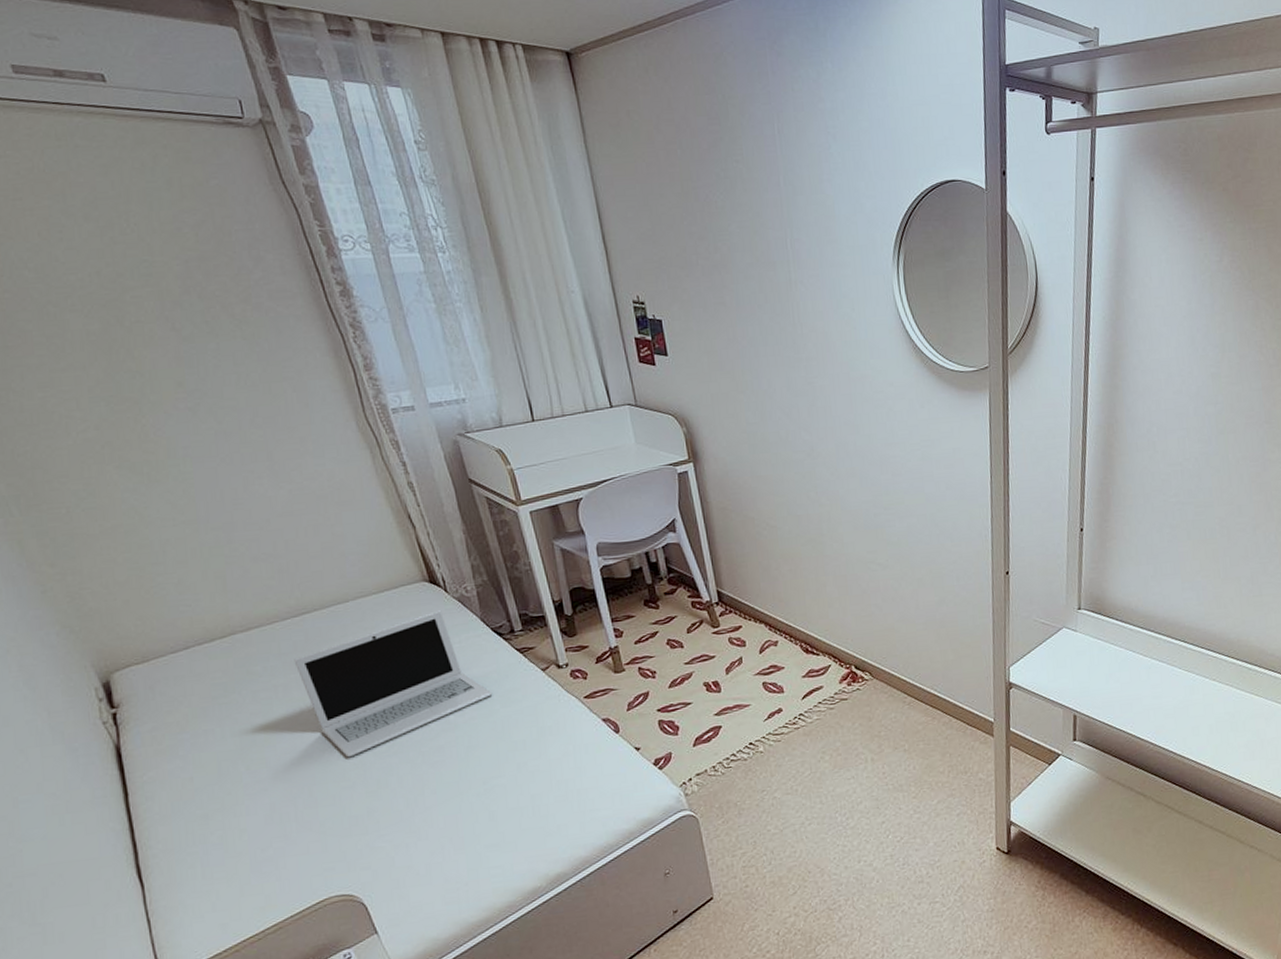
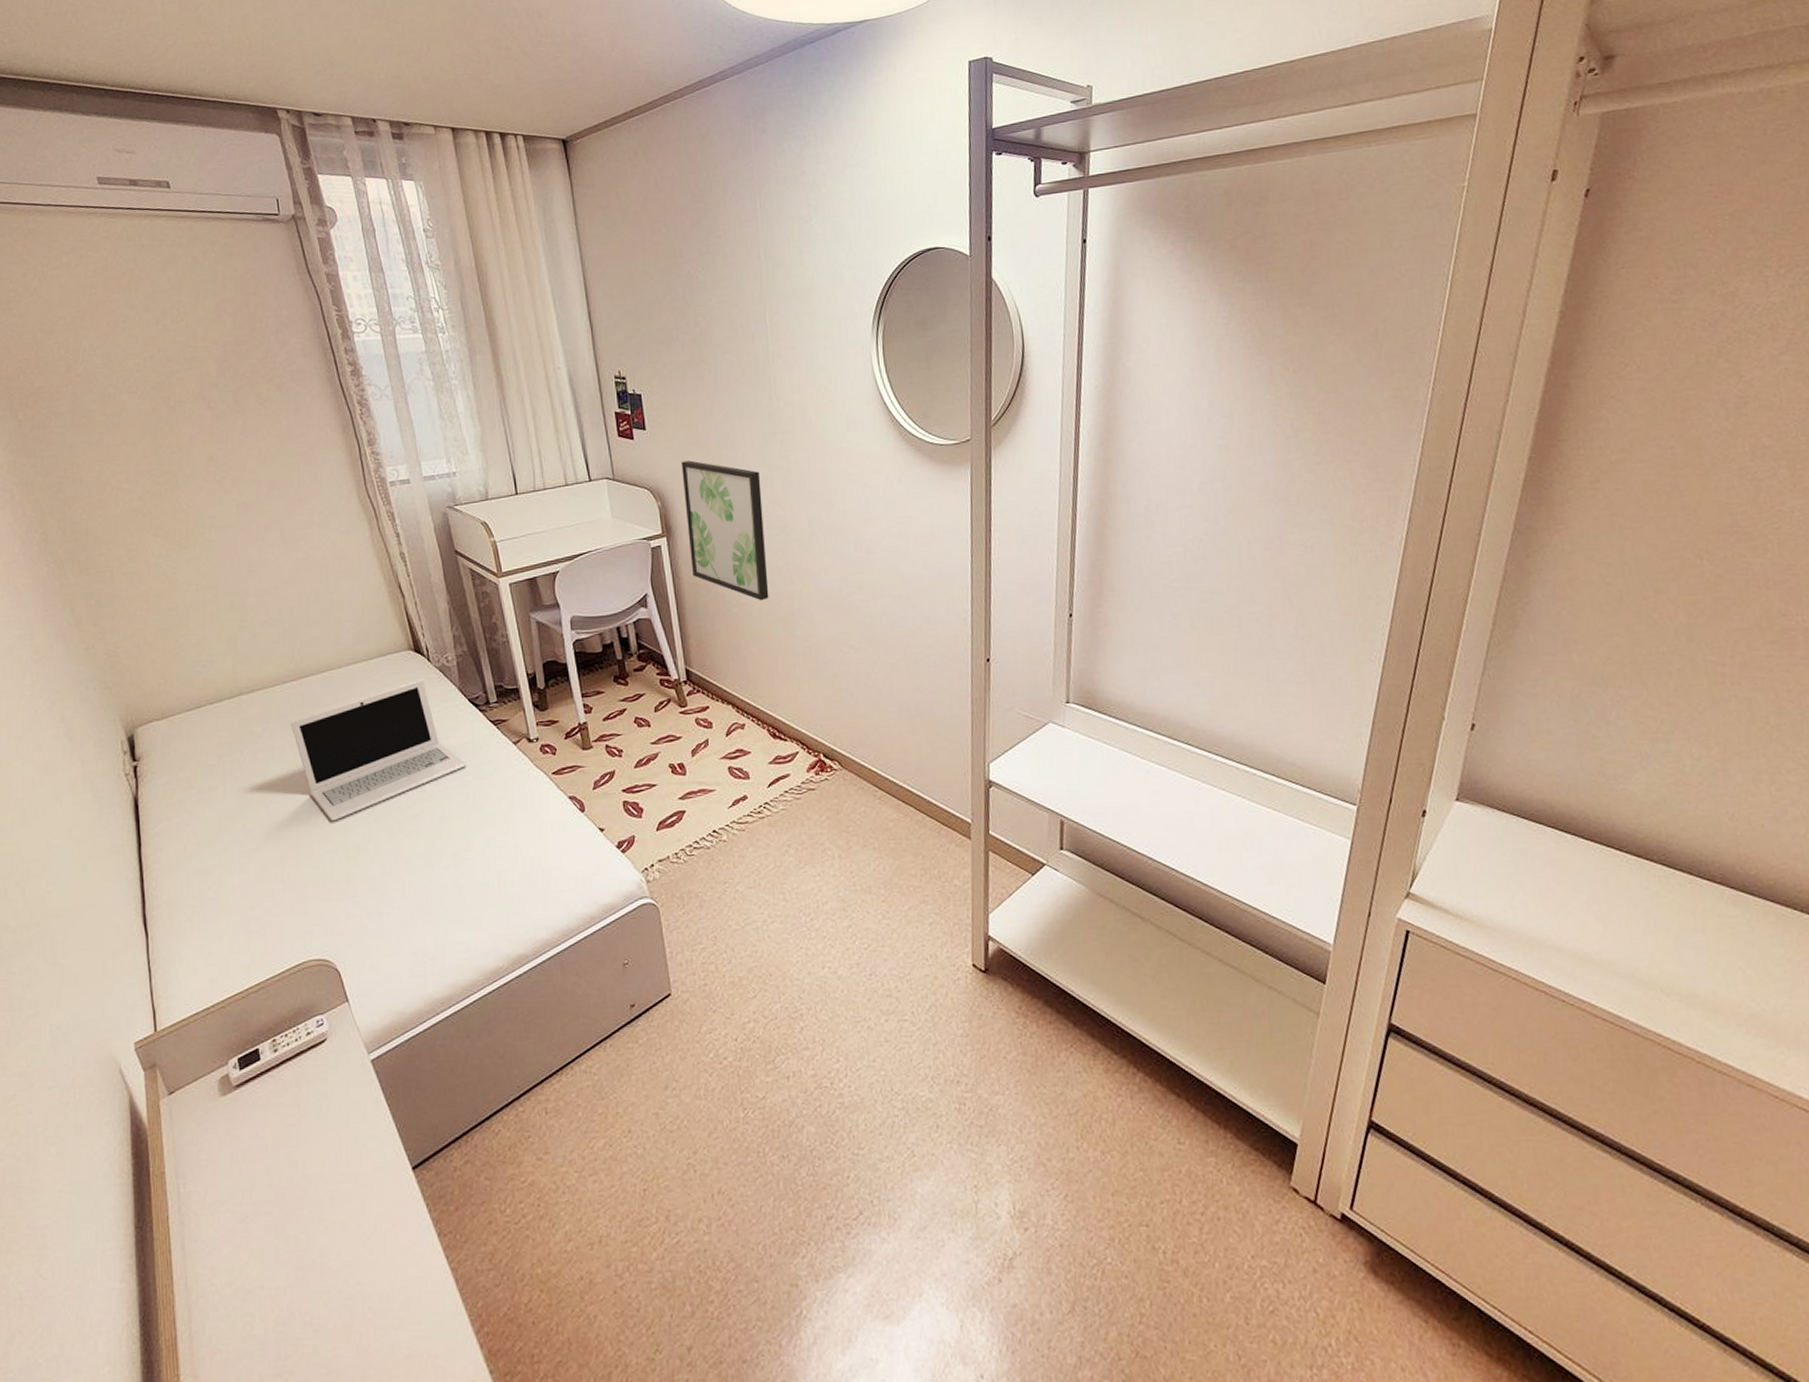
wall art: none [706,386,798,524] -> present [681,460,769,601]

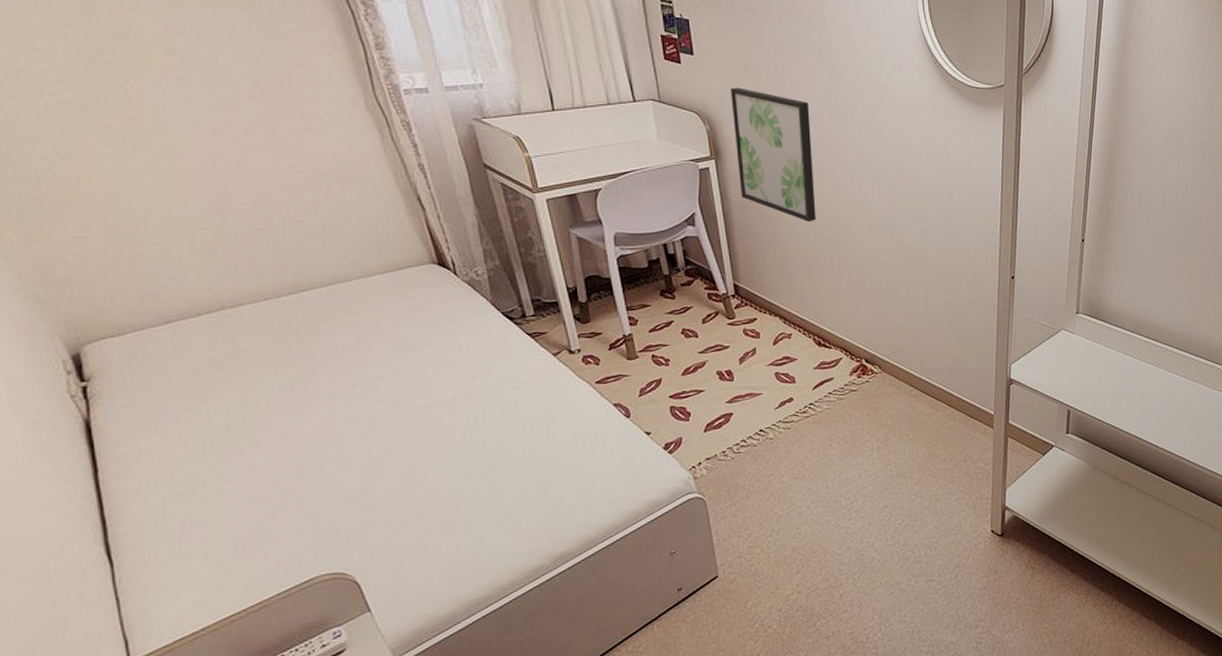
laptop: present [290,679,467,822] -> none [288,293,501,437]

